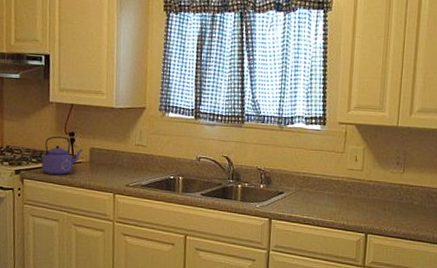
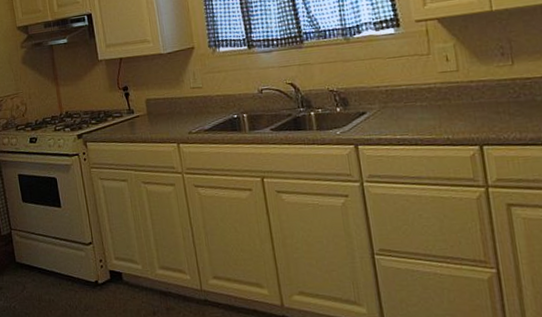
kettle: present [41,136,83,176] -> none [100,92,139,135]

